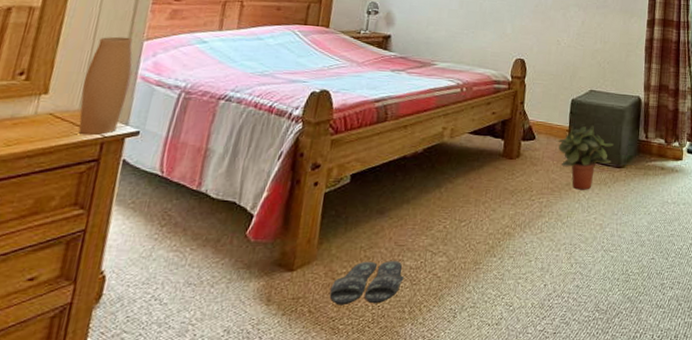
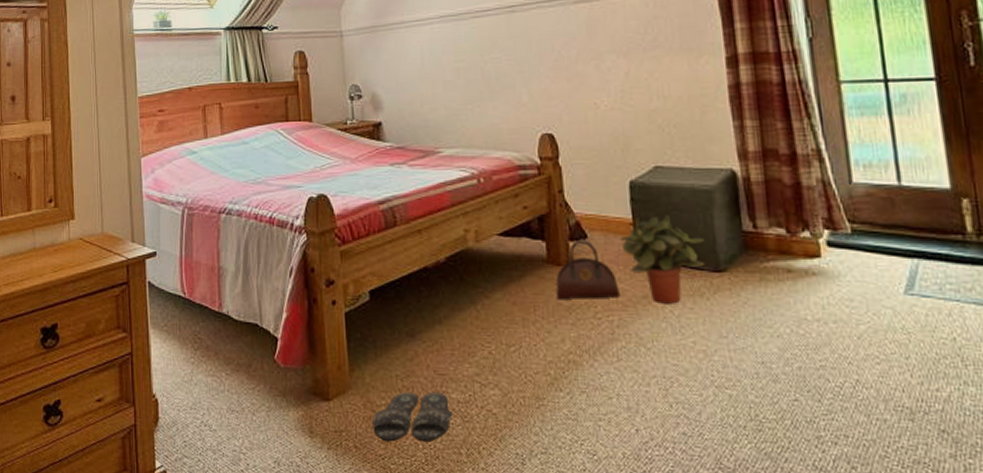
vase: present [78,36,133,136] -> none [101,155,138,259]
handbag: none [505,139,551,186] -> present [556,239,620,299]

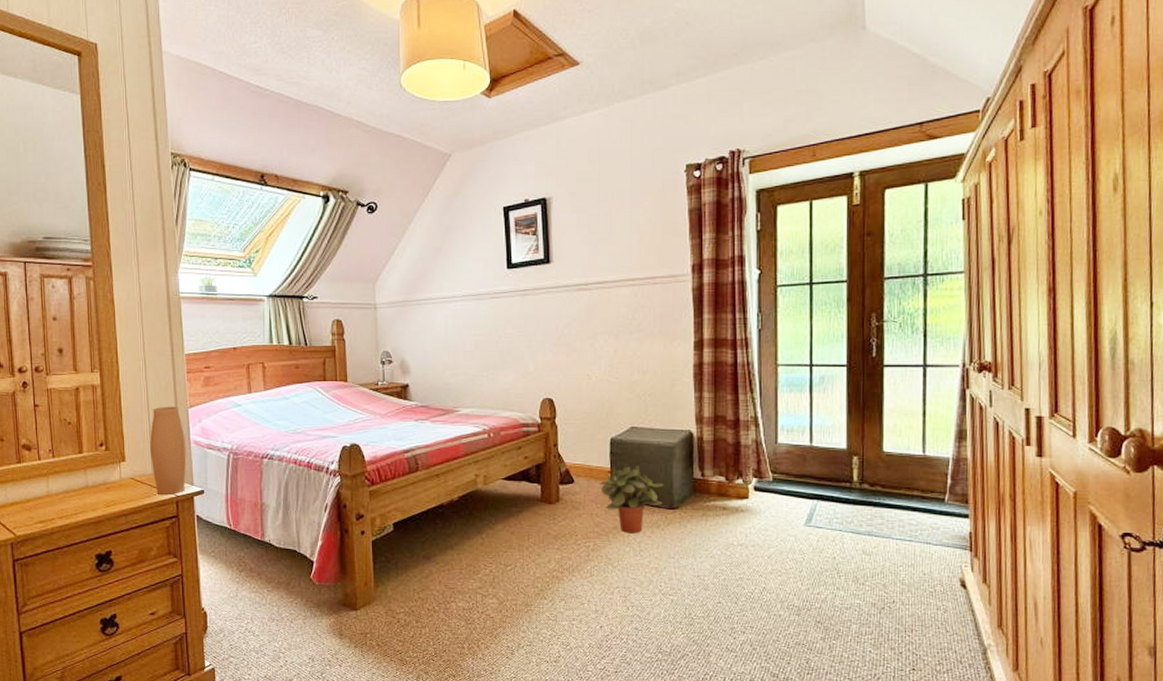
vase: none [101,155,138,259] -> present [150,406,187,496]
slippers: present [372,391,453,442] -> none [393,601,459,640]
handbag: present [556,239,620,299] -> none [547,483,596,530]

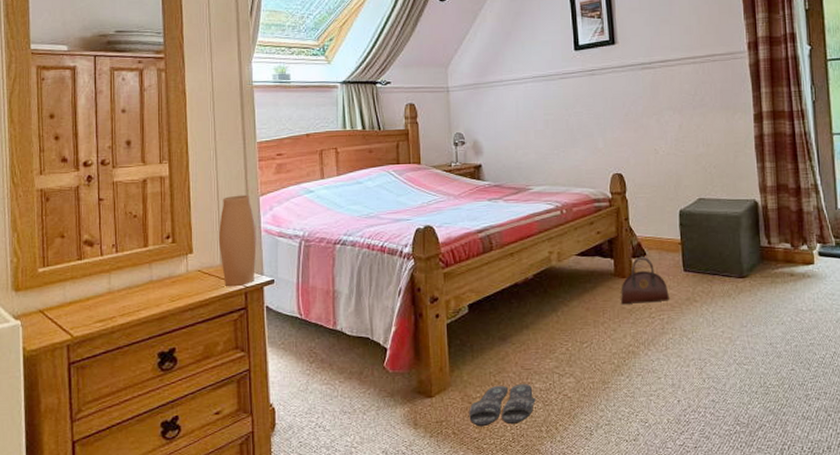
slippers: none [393,601,459,640] -> present [469,383,536,426]
handbag: none [547,483,596,530] -> present [621,256,669,304]
potted plant: present [600,465,664,533] -> none [671,236,733,304]

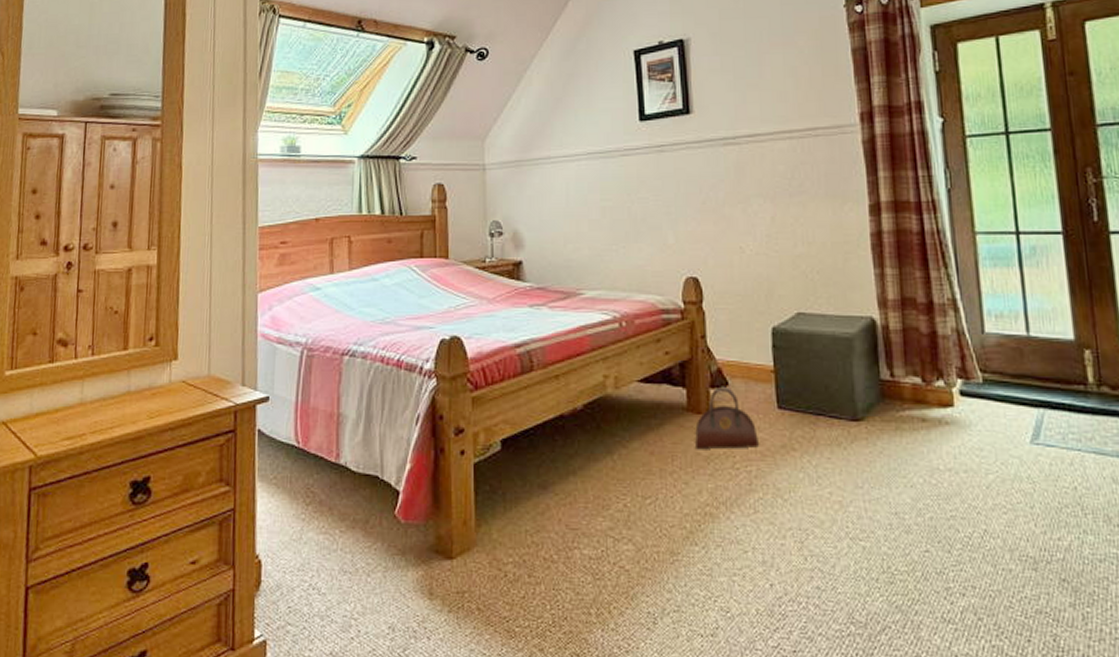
vase: present [219,195,257,287] -> none [208,290,252,404]
slippers: present [469,383,536,426] -> none [498,547,584,602]

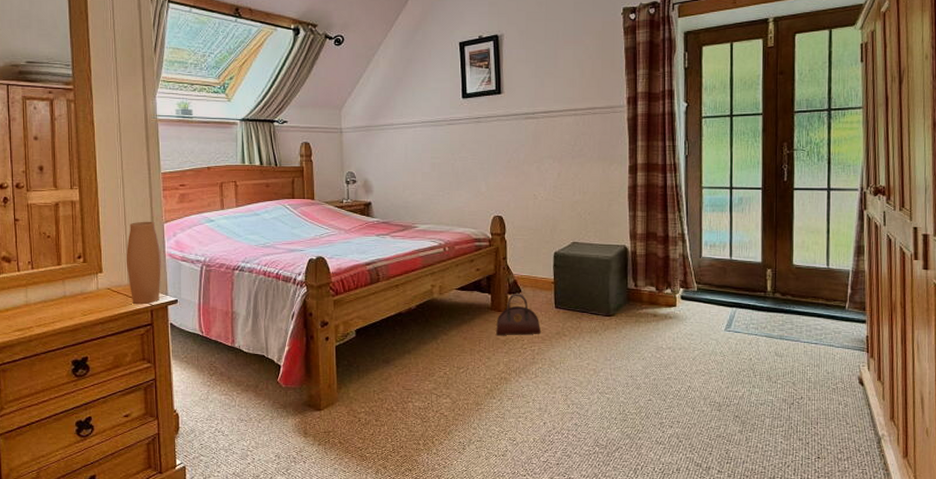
vase: none [208,290,252,404] -> present [127,221,161,305]

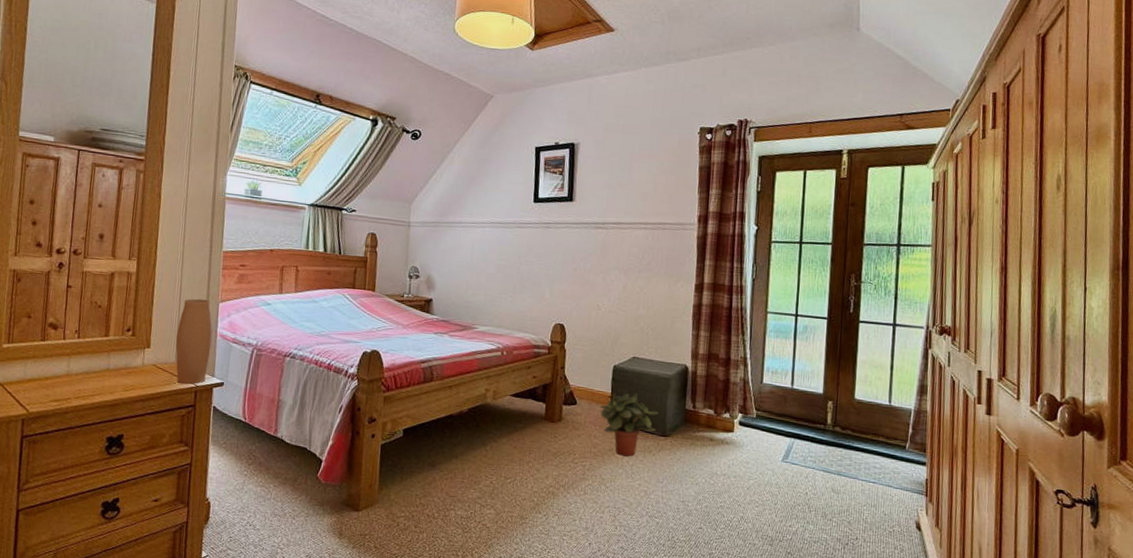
handbag: present [496,292,541,335] -> none [548,404,594,449]
potted plant: none [544,277,602,338] -> present [600,393,659,457]

